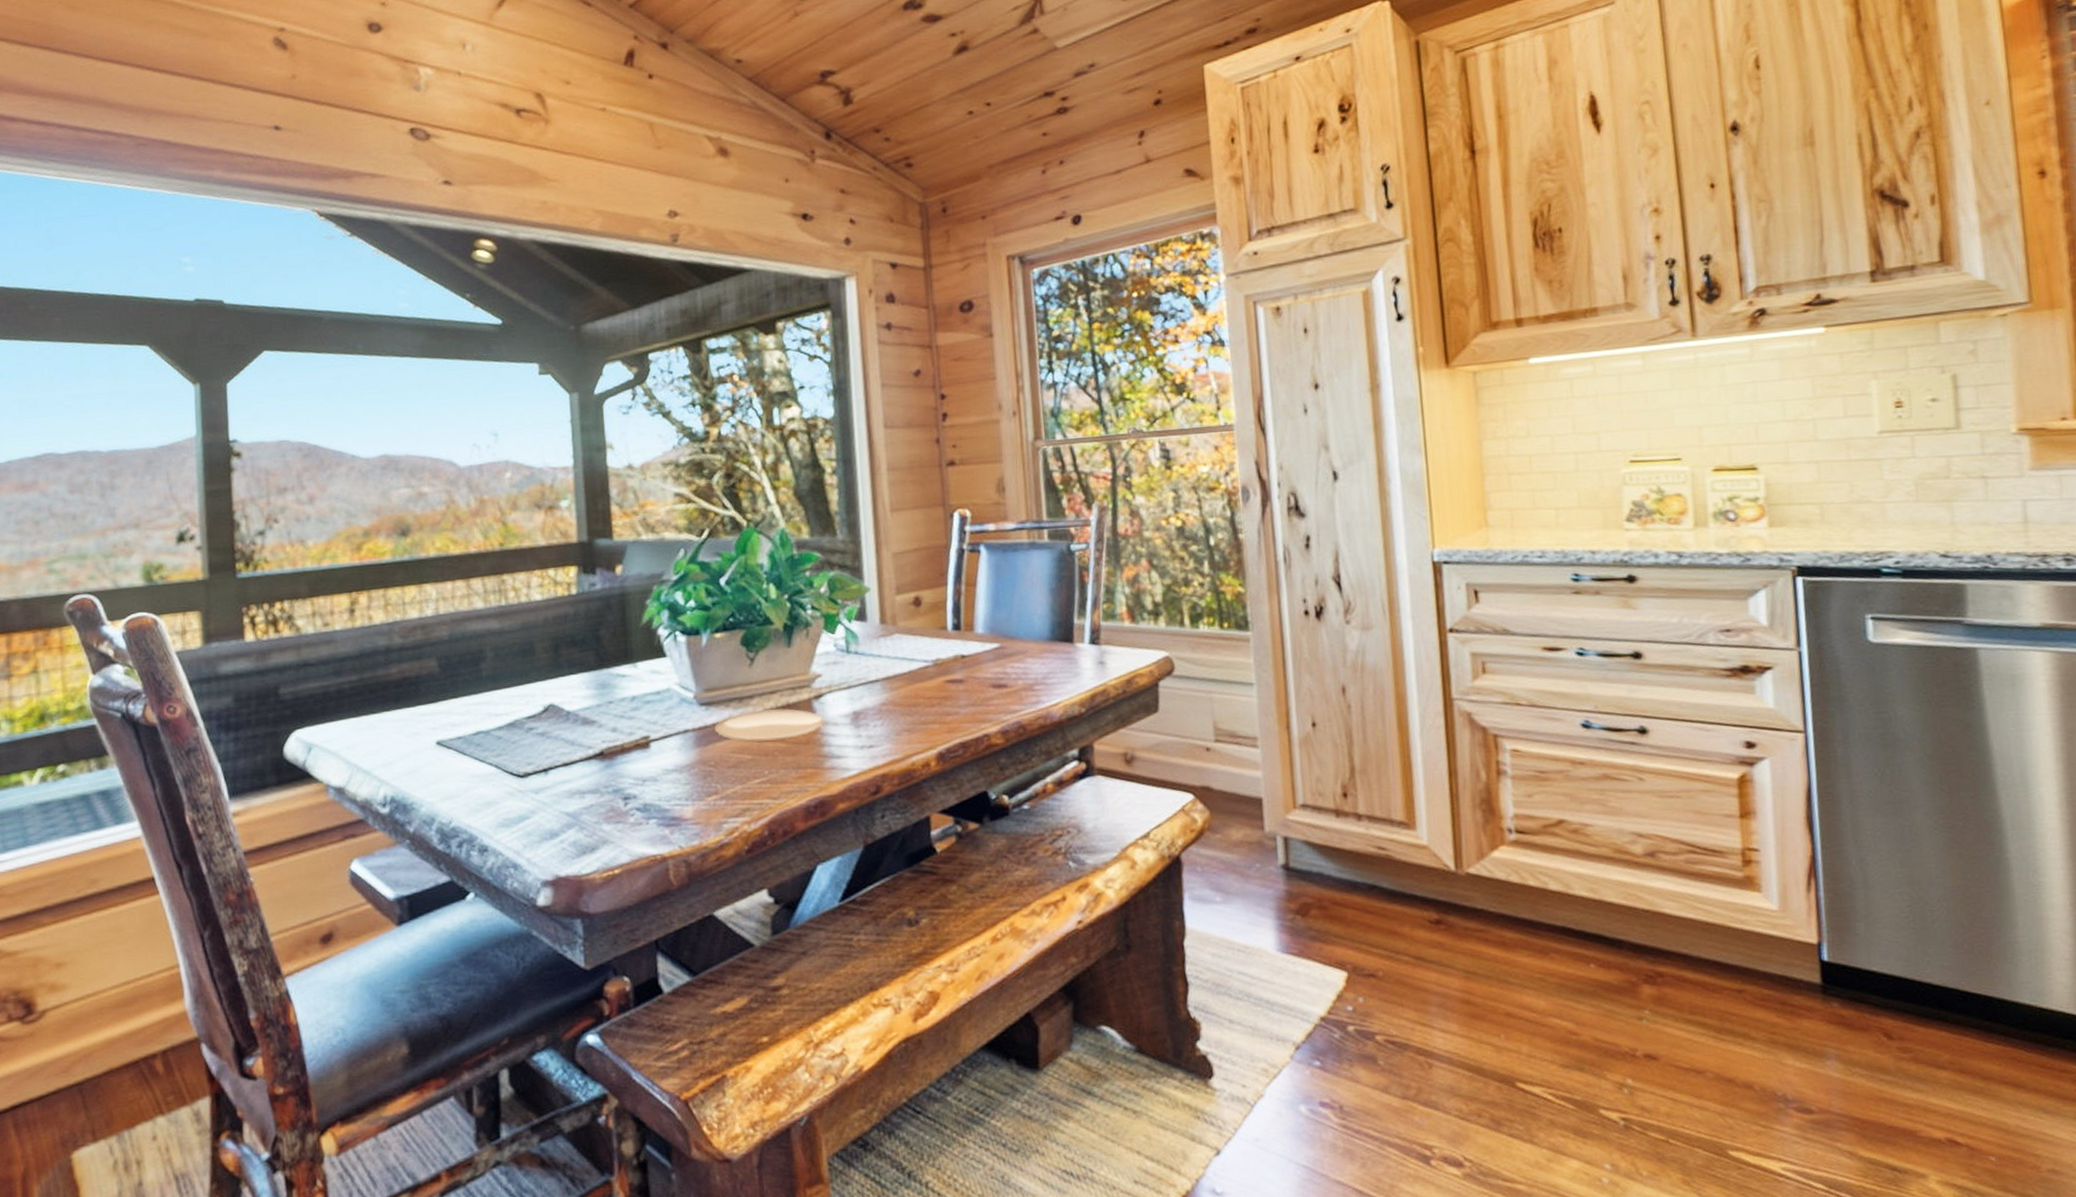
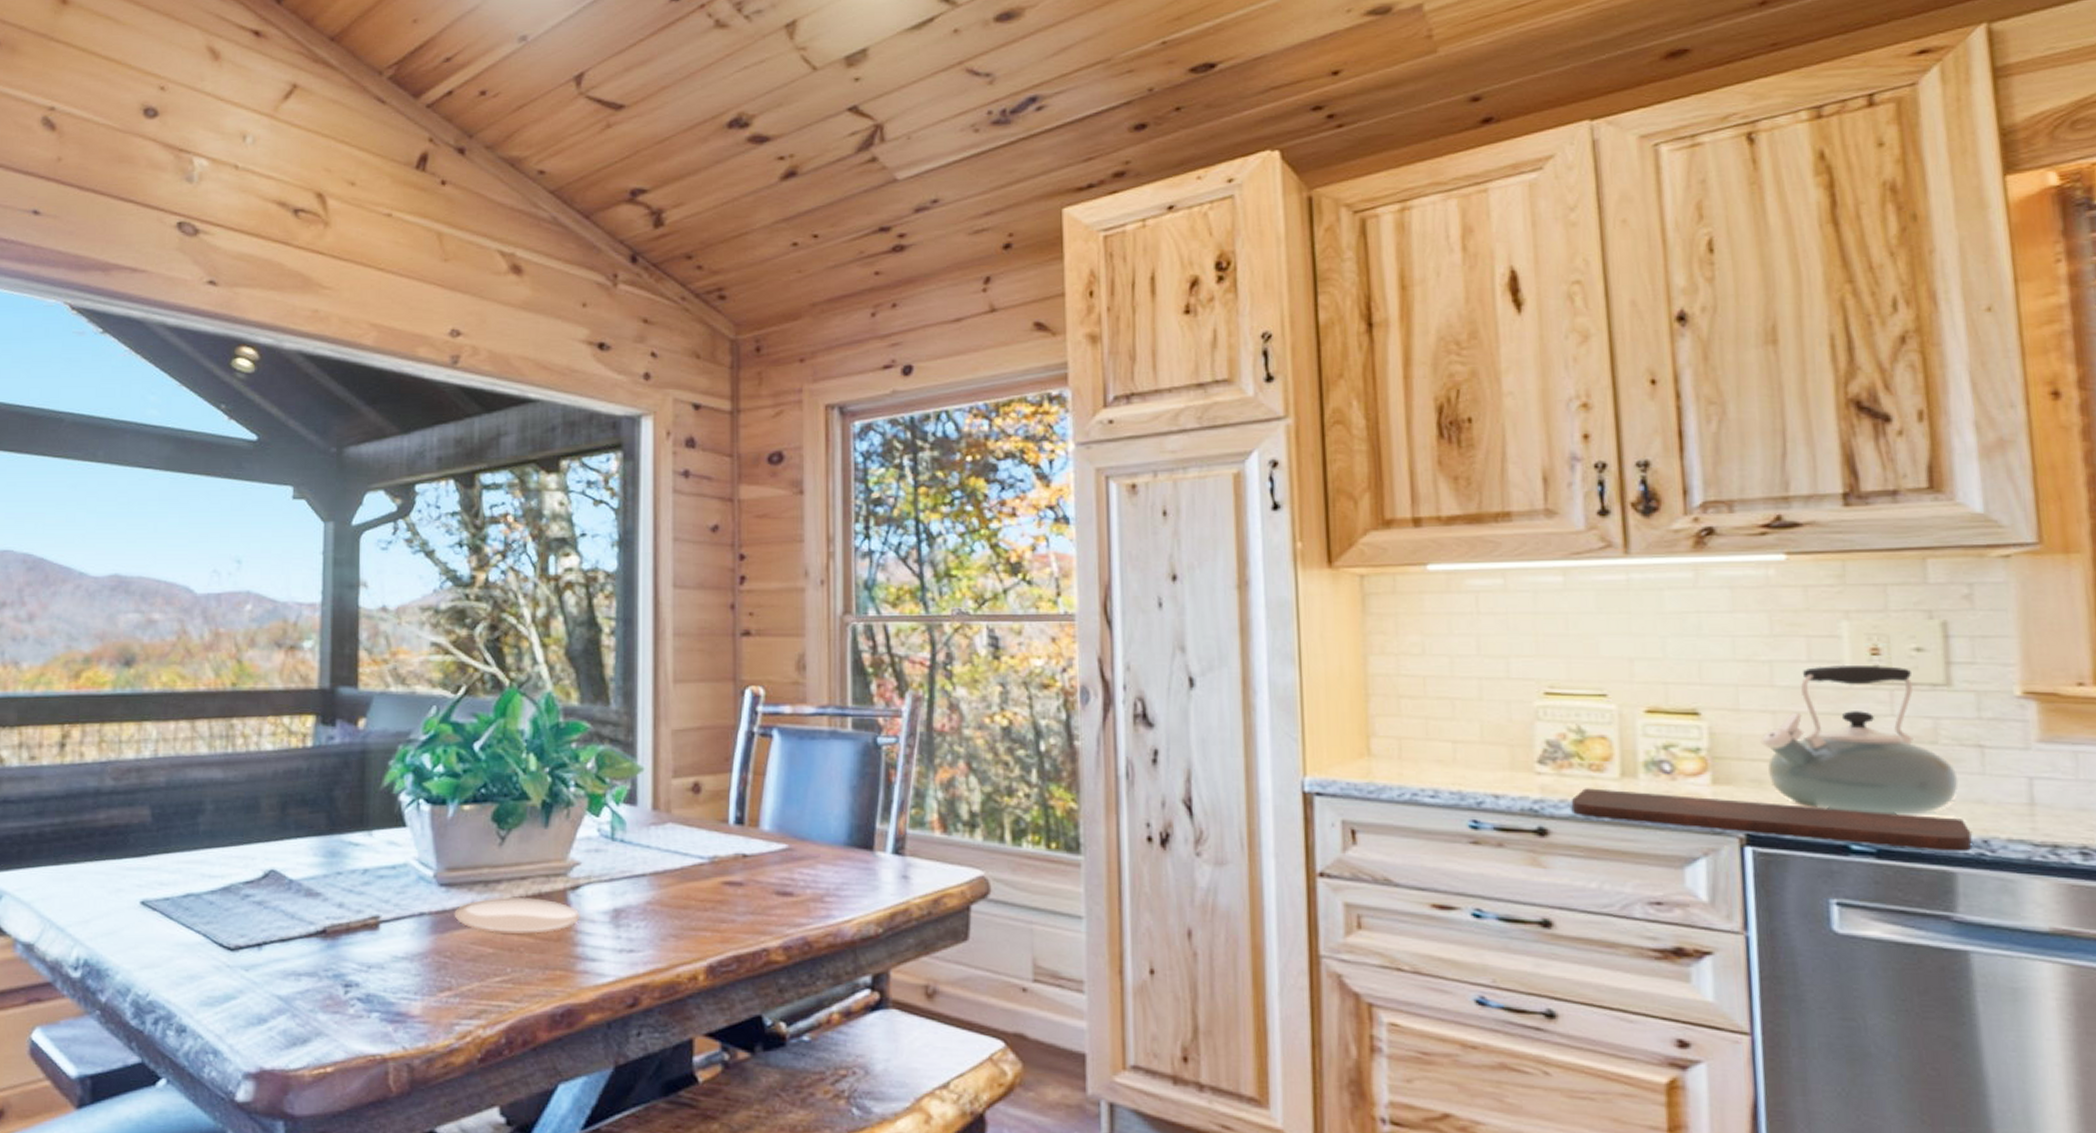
cutting board: none [1654,538,1979,568] -> present [1571,788,1973,853]
kettle: none [1807,416,1967,541] -> present [1760,664,1958,815]

